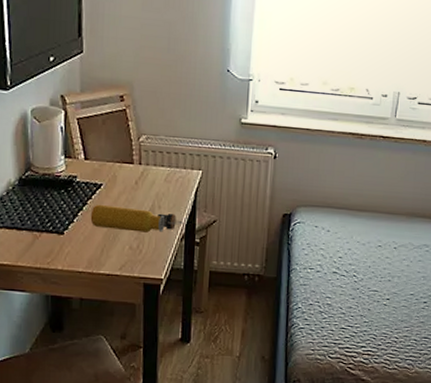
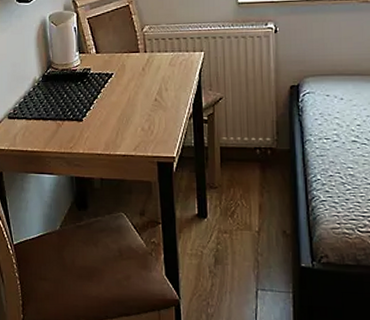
water bottle: present [90,204,183,233] -> none [104,91,190,114]

